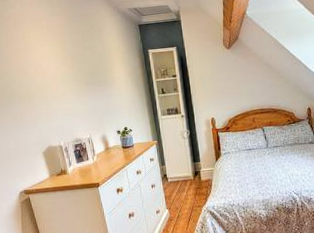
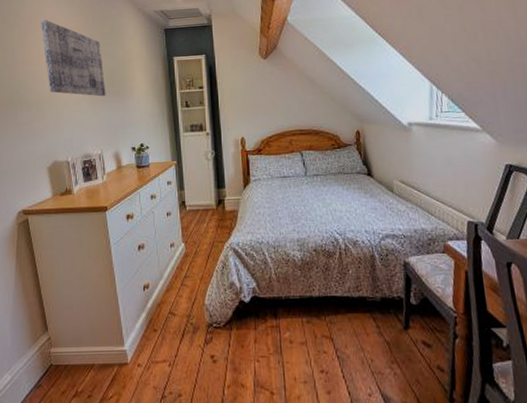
wall art: none [24,18,90,88] -> present [41,19,106,97]

